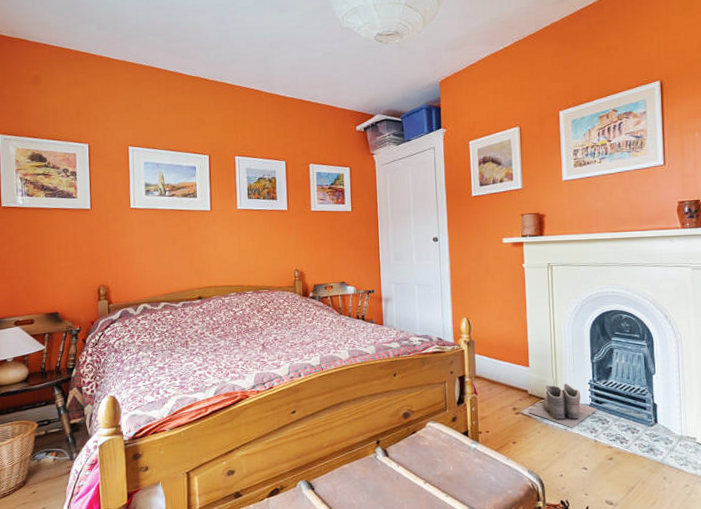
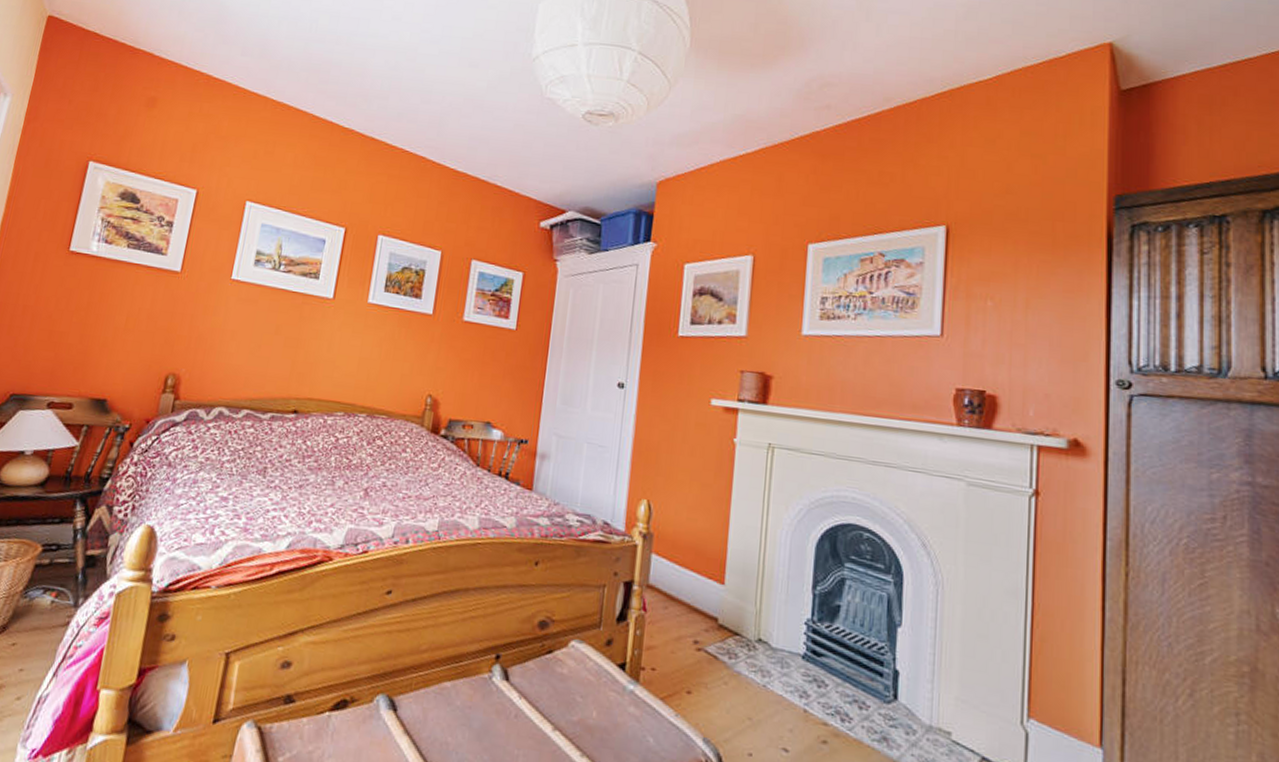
boots: present [528,384,598,428] -> none [714,615,814,686]

